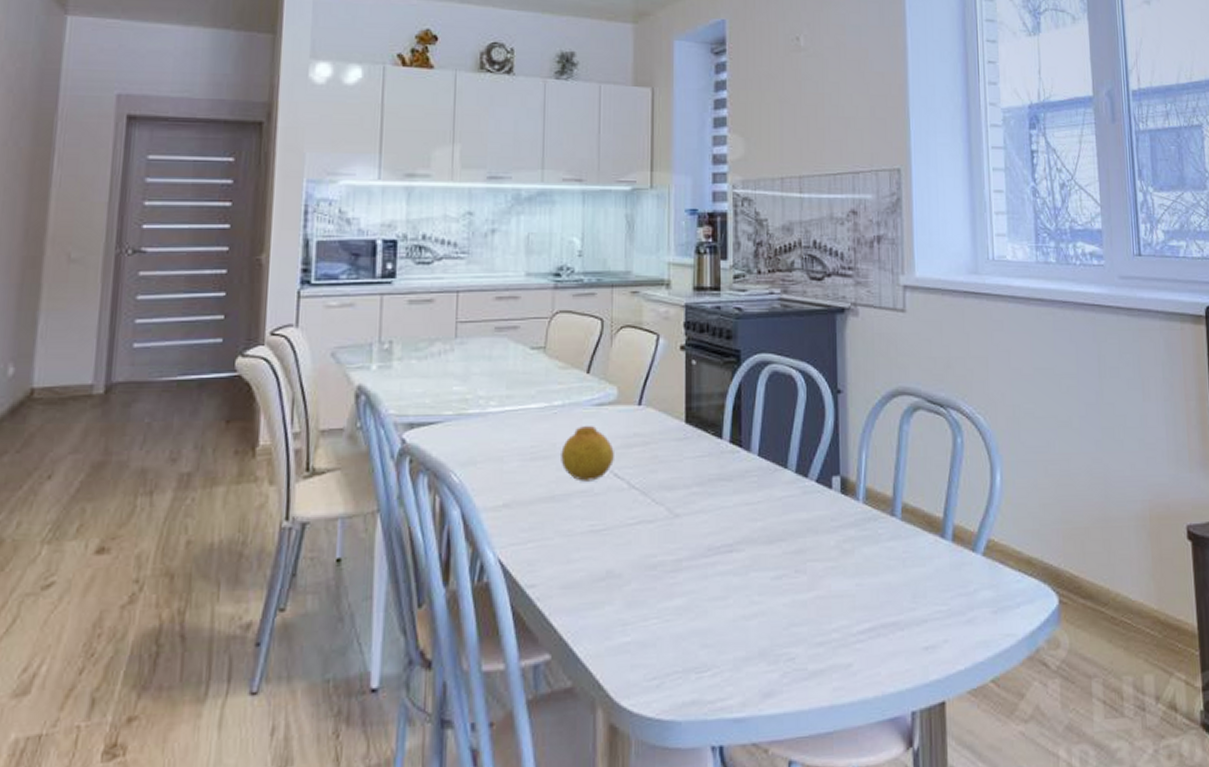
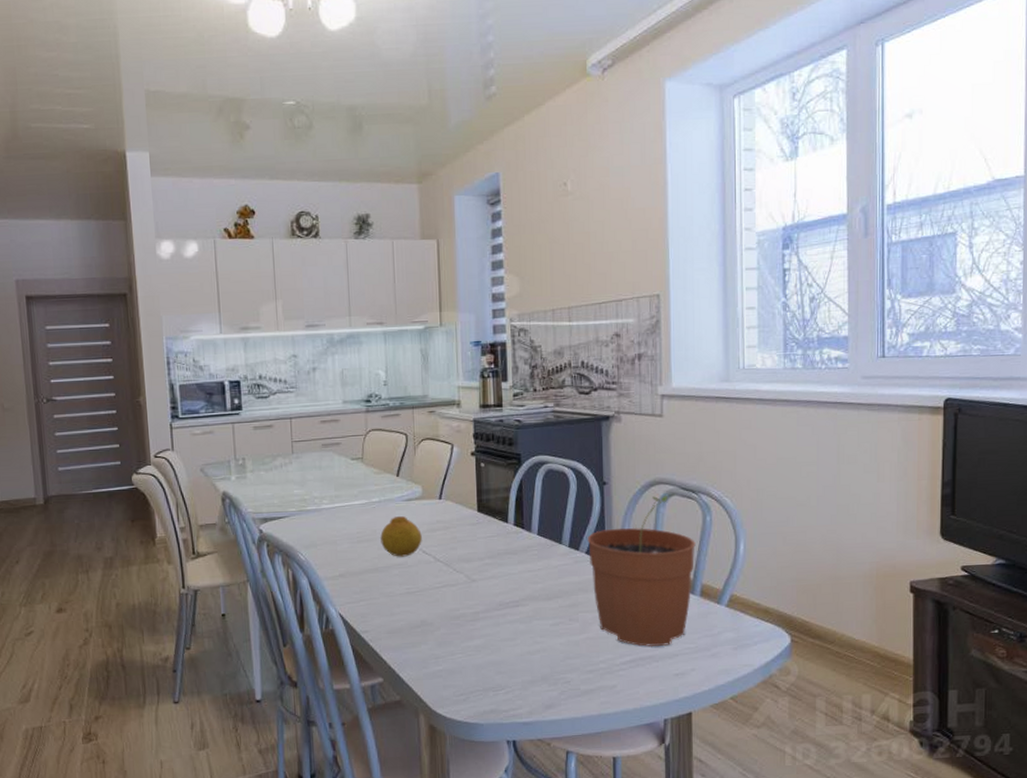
plant pot: none [818,410,945,610] -> present [587,496,696,647]

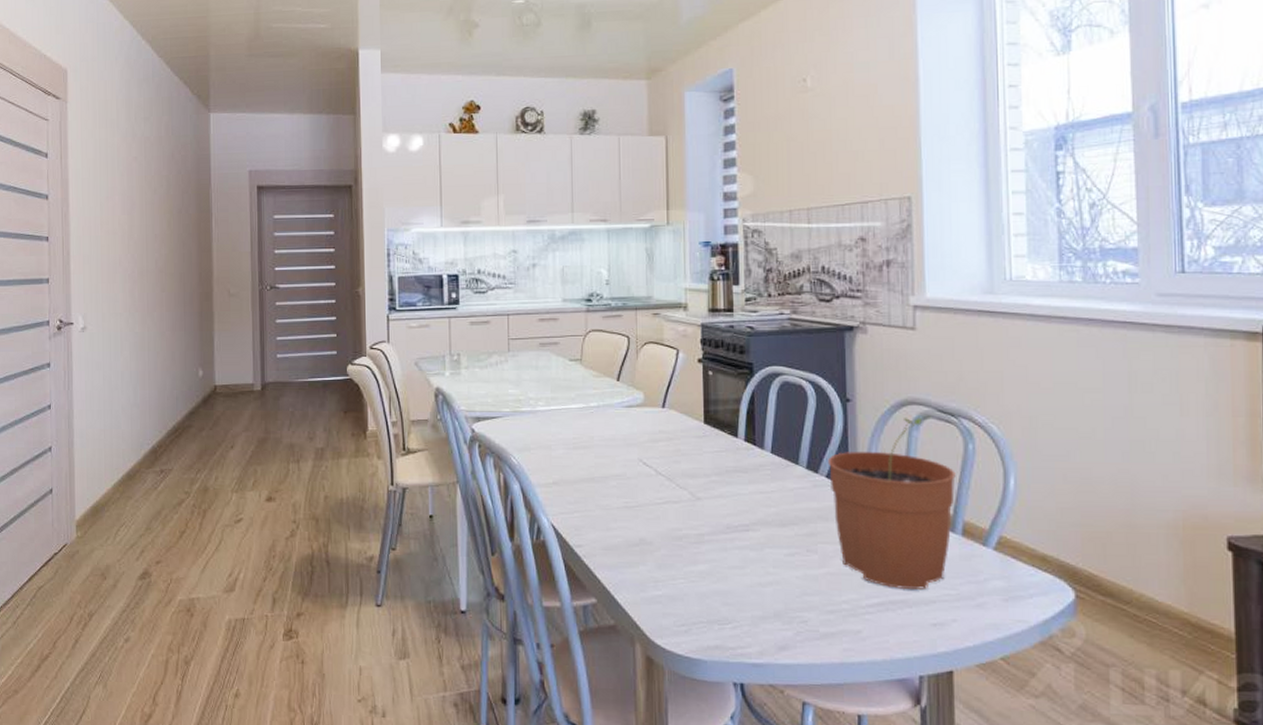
fruit: present [380,516,422,557] -> none [598,424,643,468]

